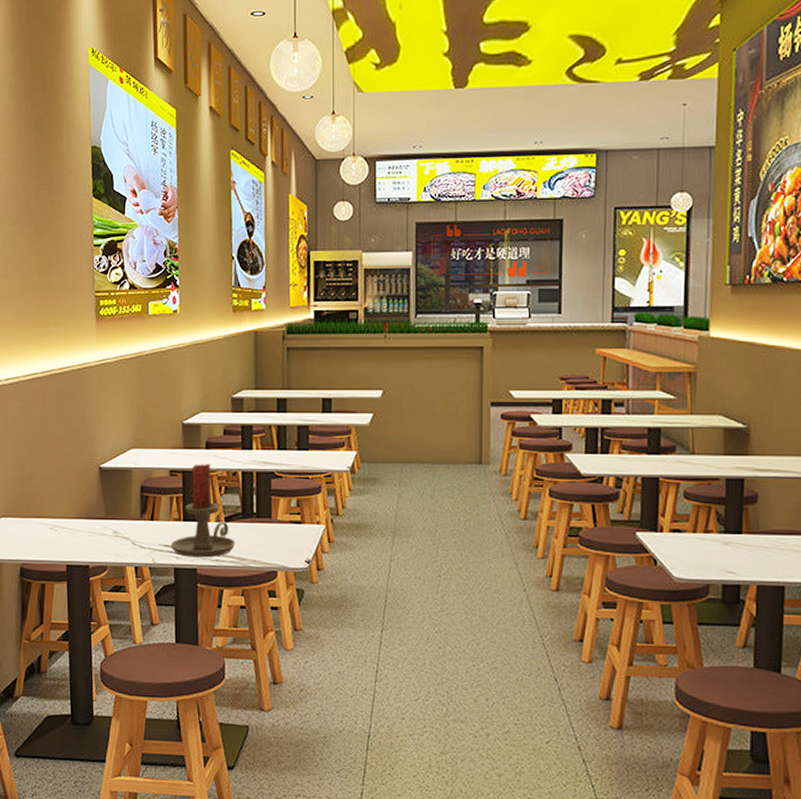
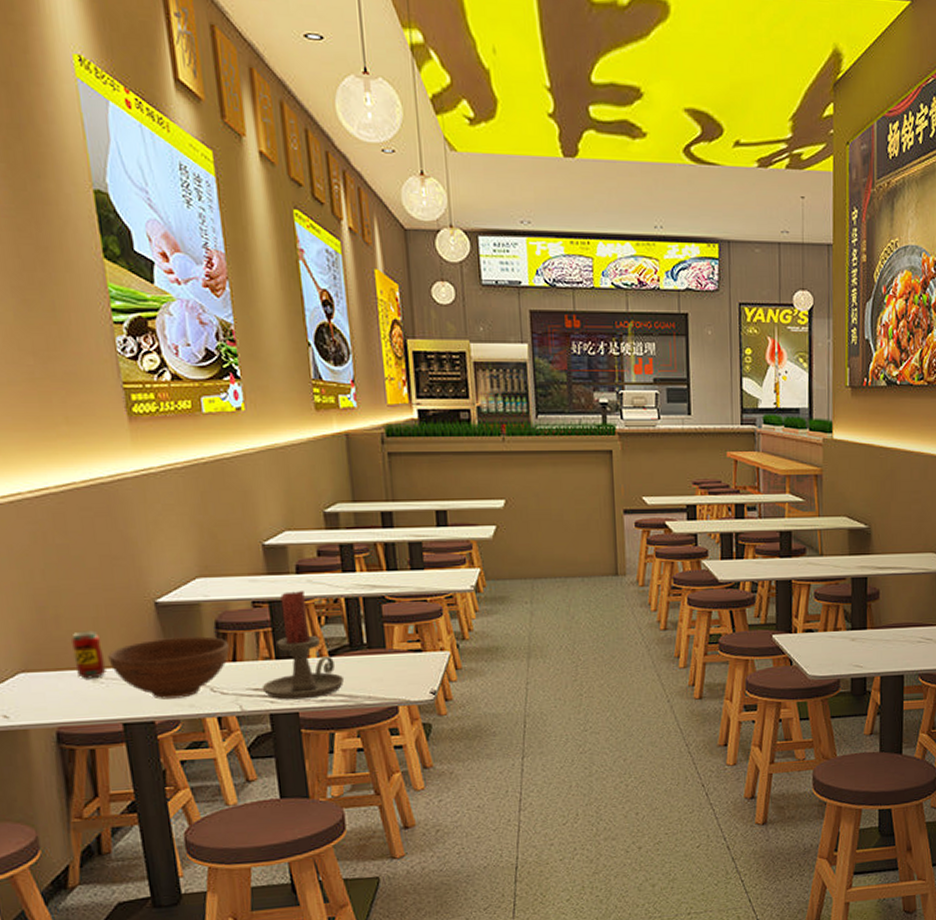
beverage can: none [38,487,60,526] -> present [70,630,107,679]
bowl: none [62,497,149,548] -> present [108,636,229,700]

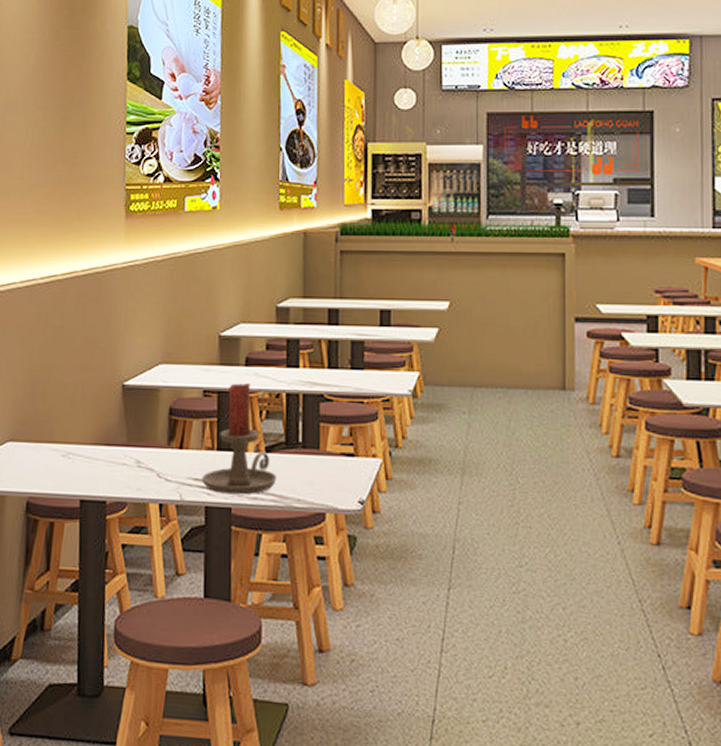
beverage can: present [70,630,107,679] -> none [50,407,75,454]
bowl: present [108,636,229,700] -> none [78,420,178,481]

